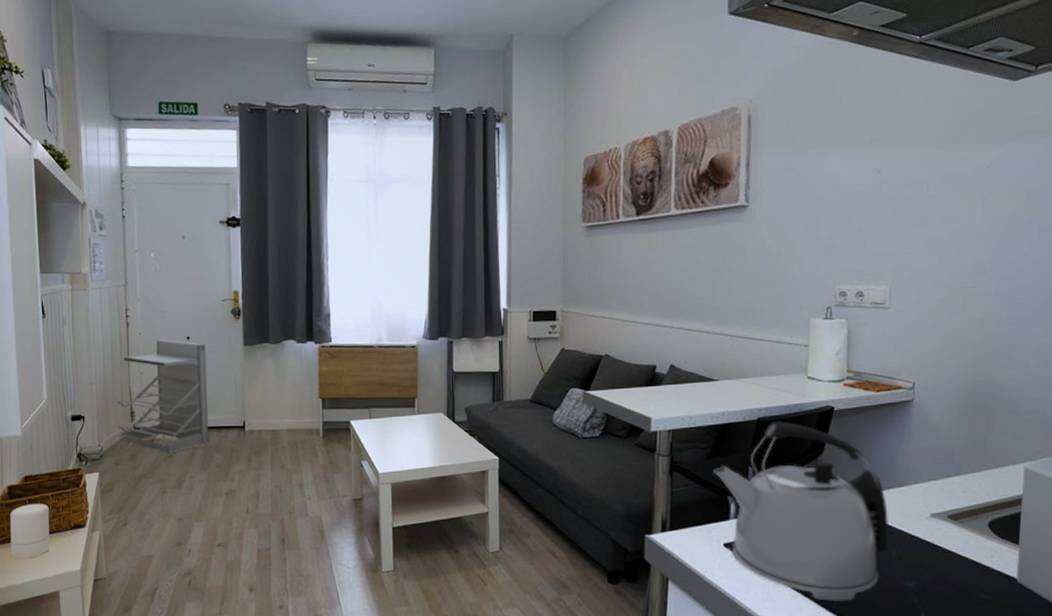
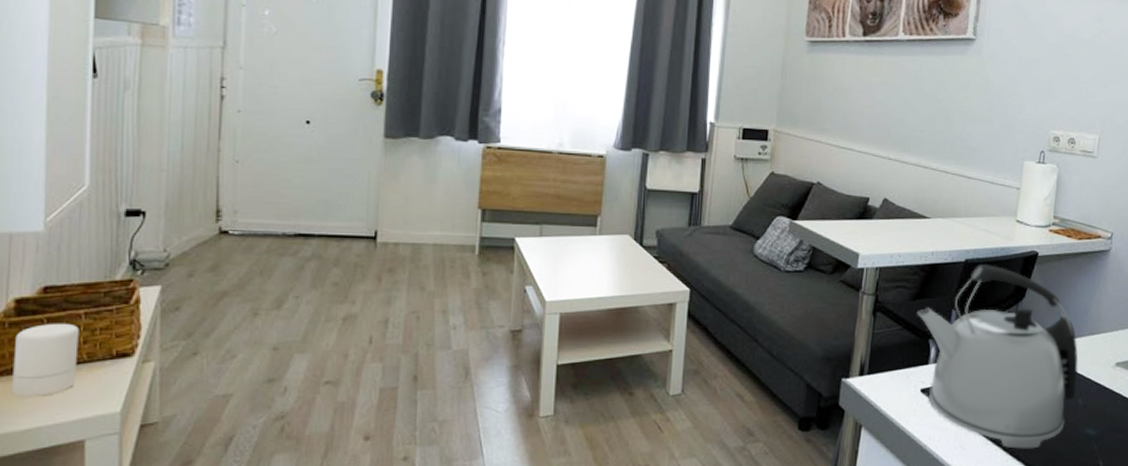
shoe rack: present [116,339,209,456] -> none [194,120,331,269]

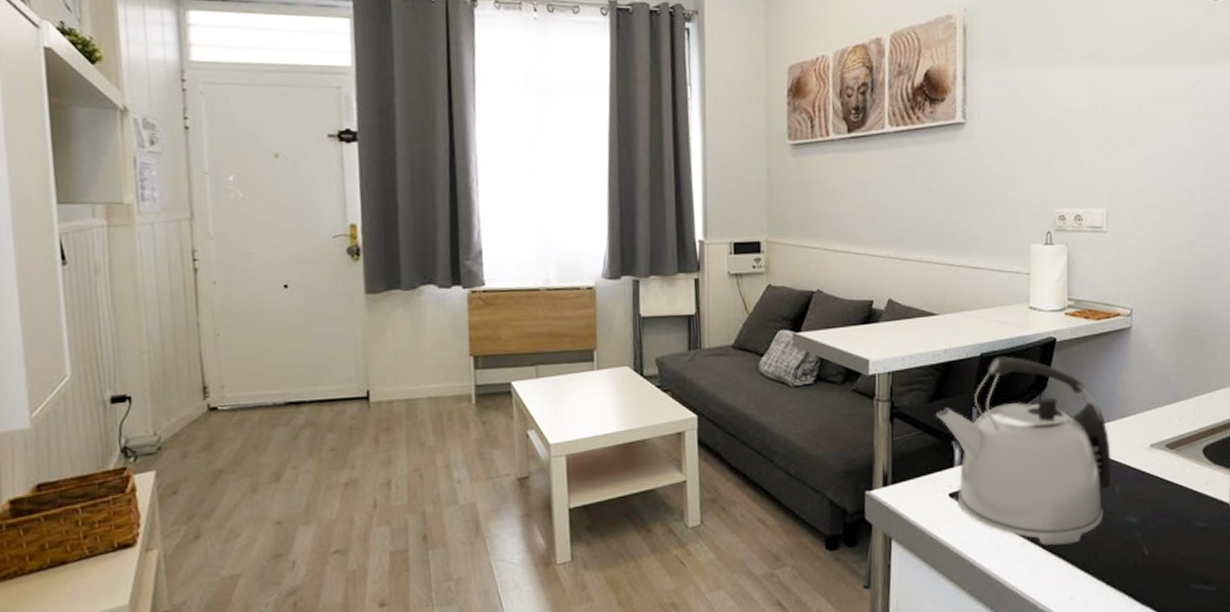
candle: present [11,323,79,398] -> none [14,519,80,601]

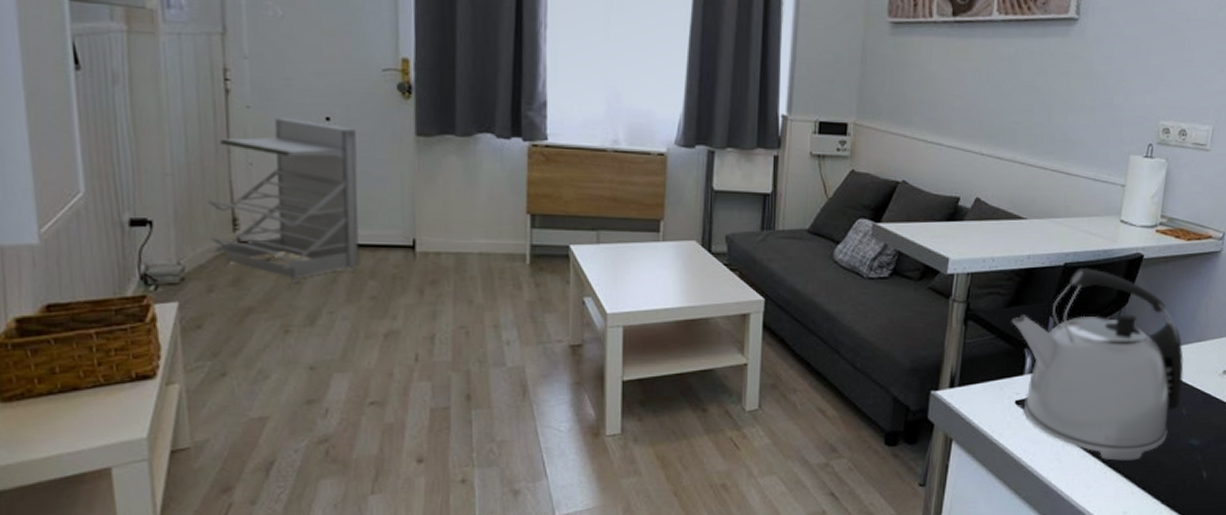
shoe rack: none [180,288,319,442] -> present [207,117,359,282]

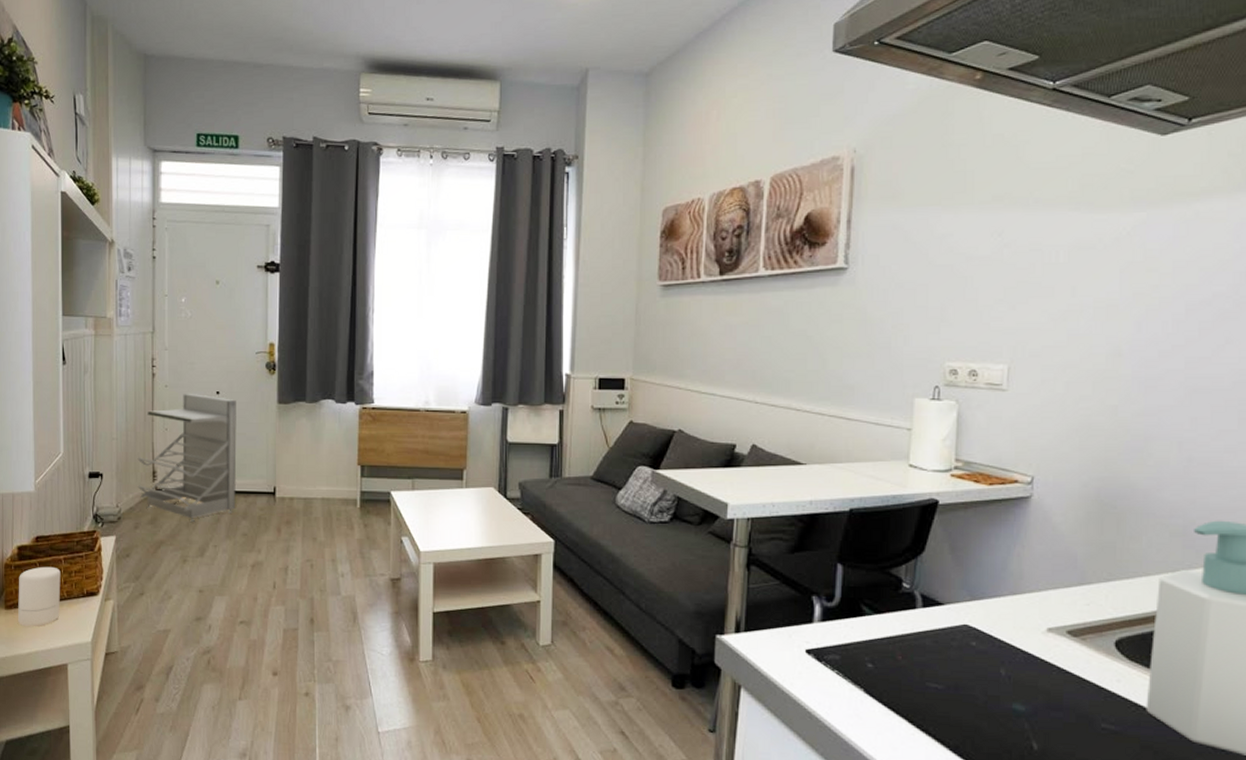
candle: none [21,344,94,424] -> present [17,566,61,628]
kettle: present [1012,267,1184,461] -> none [797,513,999,723]

